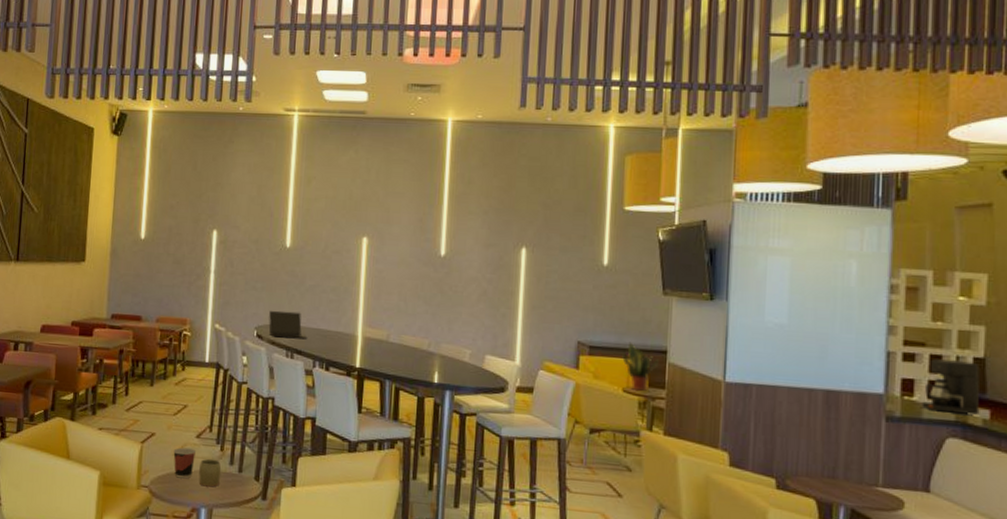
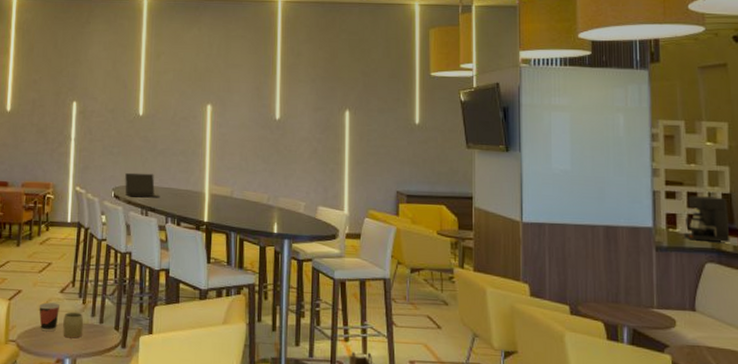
potted plant: present [622,342,659,392] -> none [435,190,466,234]

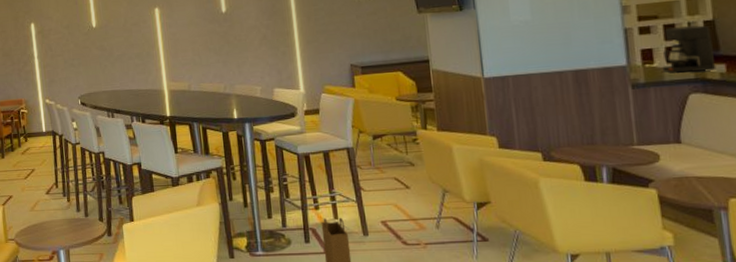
cup: present [39,302,61,332] -> none [29,203,48,229]
mug: present [63,311,84,339] -> none [52,209,72,232]
laptop: present [125,172,160,198] -> none [88,79,123,103]

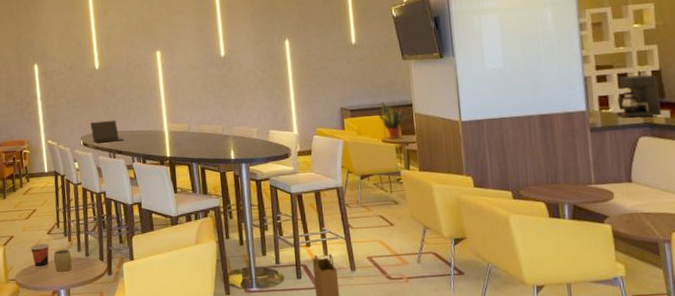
cup: none [29,203,48,229] -> present [30,243,50,269]
mug: none [52,209,72,232] -> present [53,249,72,272]
laptop: none [88,79,123,103] -> present [90,120,125,143]
potted plant: none [391,57,424,98] -> present [377,101,407,140]

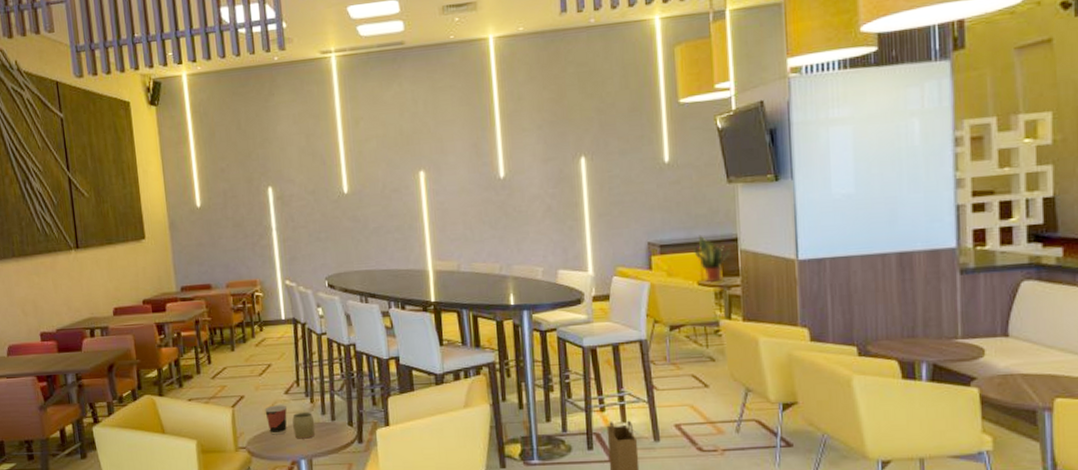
laptop: present [90,120,125,143] -> none [337,256,379,285]
coffee maker: present [616,74,662,119] -> none [994,202,1053,258]

